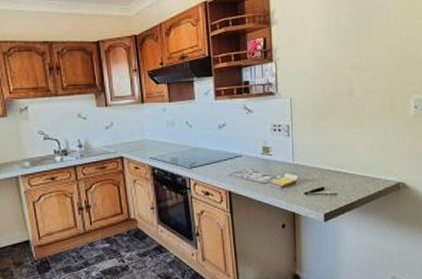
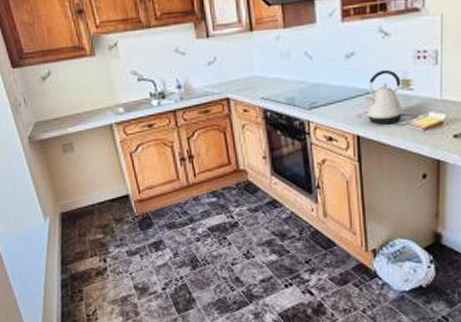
kettle: none [234,138,266,183] -> present [364,69,404,125]

